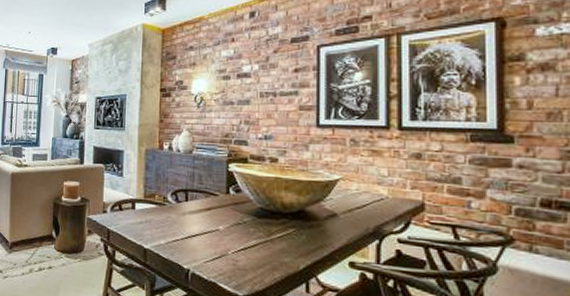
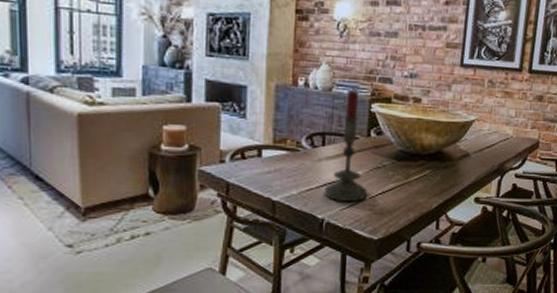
candle: none [188,150,230,255] -> present [324,87,368,201]

